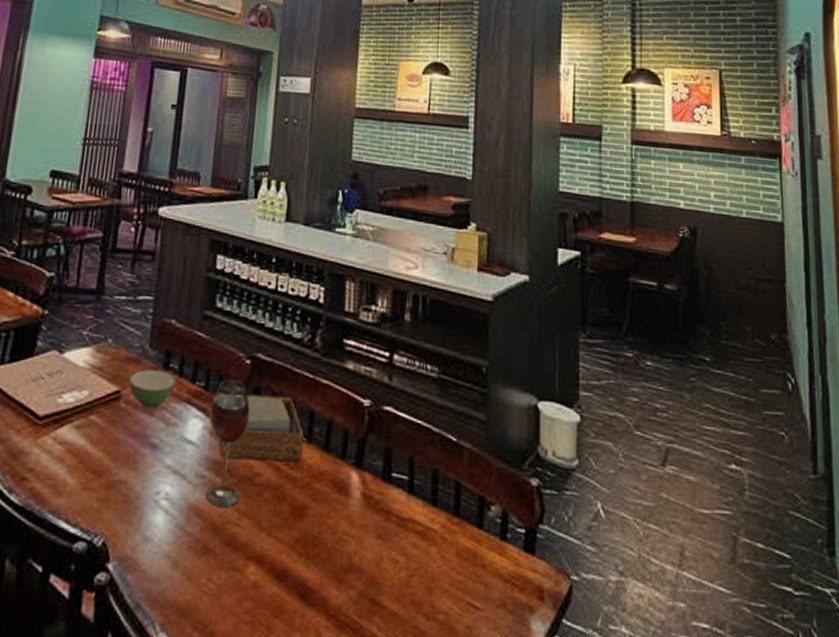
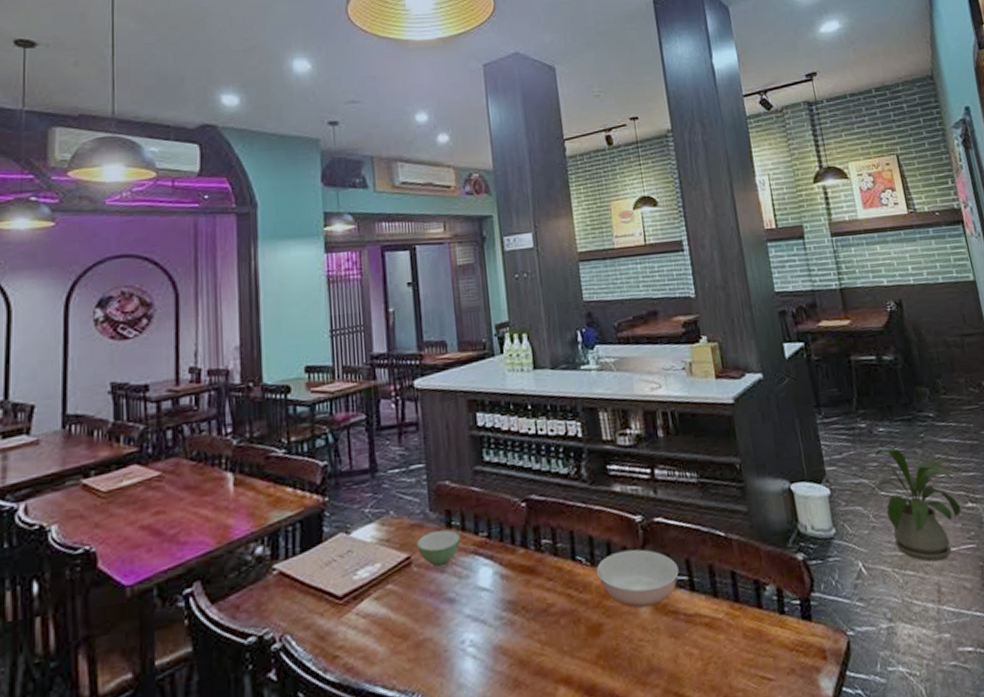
wineglass: present [205,380,250,508] -> none [496,523,539,643]
napkin holder: present [218,394,304,462] -> none [511,528,589,596]
bowl: none [312,433,400,500] -> present [597,549,679,609]
house plant: none [624,384,724,521] -> present [869,447,961,562]

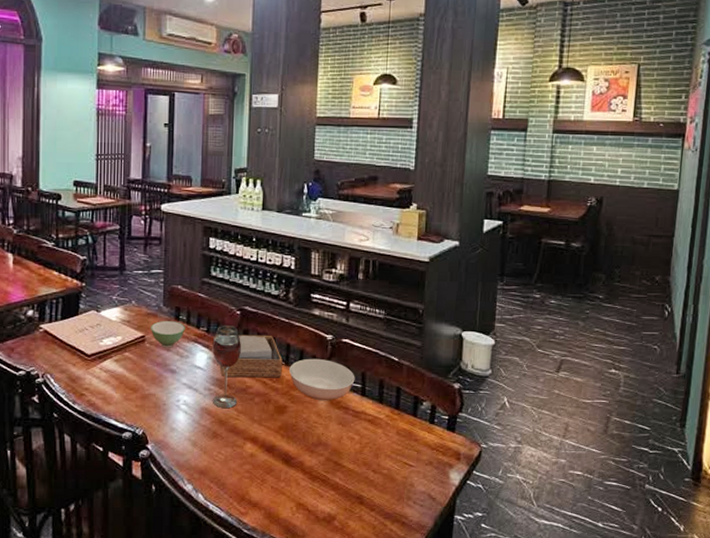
wineglass: none [496,523,539,643] -> present [212,326,241,409]
napkin holder: none [511,528,589,596] -> present [220,334,283,378]
house plant: present [869,447,961,562] -> none [529,317,608,408]

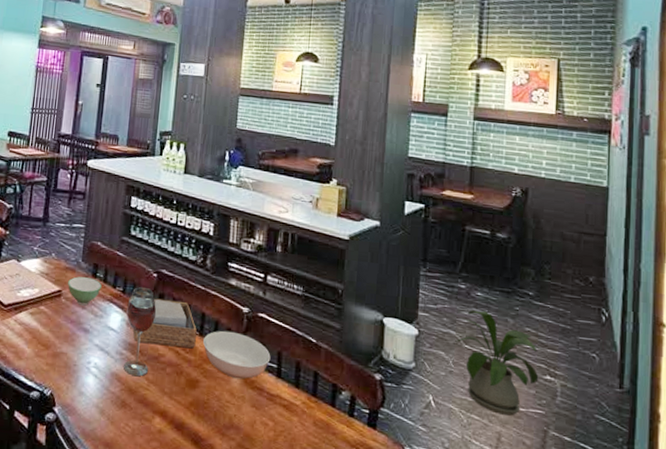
house plant: none [529,317,608,408] -> present [455,310,541,416]

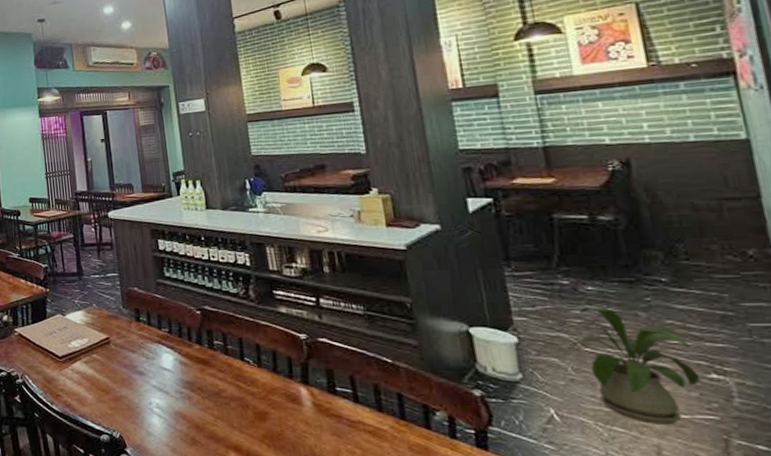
bowl: present [67,276,102,306] -> none [113,322,147,350]
wineglass: present [124,287,156,377] -> none [176,326,213,414]
napkin holder: present [133,298,197,349] -> none [188,335,256,381]
bowl: present [203,330,271,380] -> none [263,359,343,408]

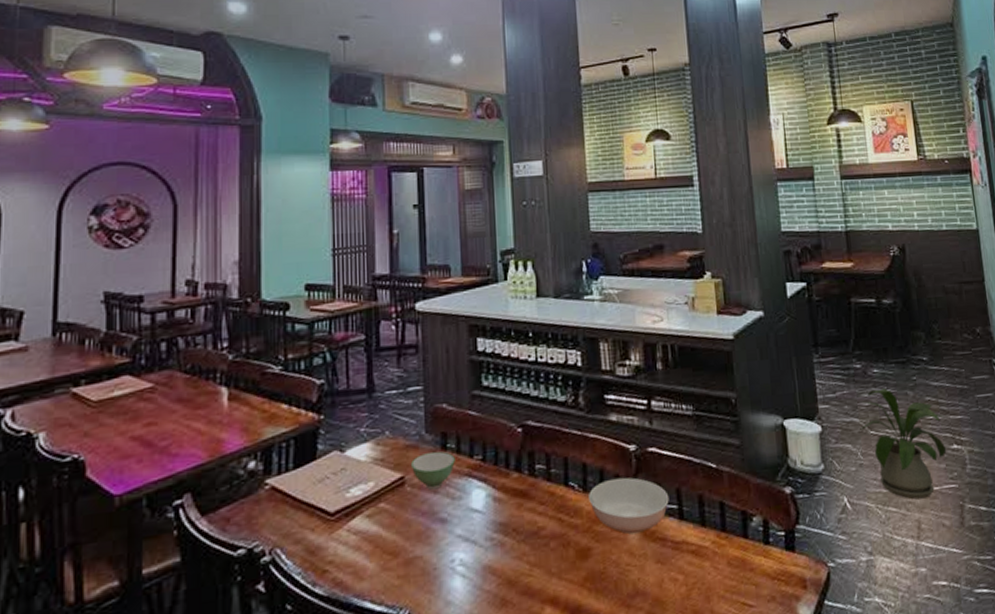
bowl: none [113,322,147,350] -> present [410,451,455,490]
bowl: none [263,359,343,408] -> present [589,477,669,535]

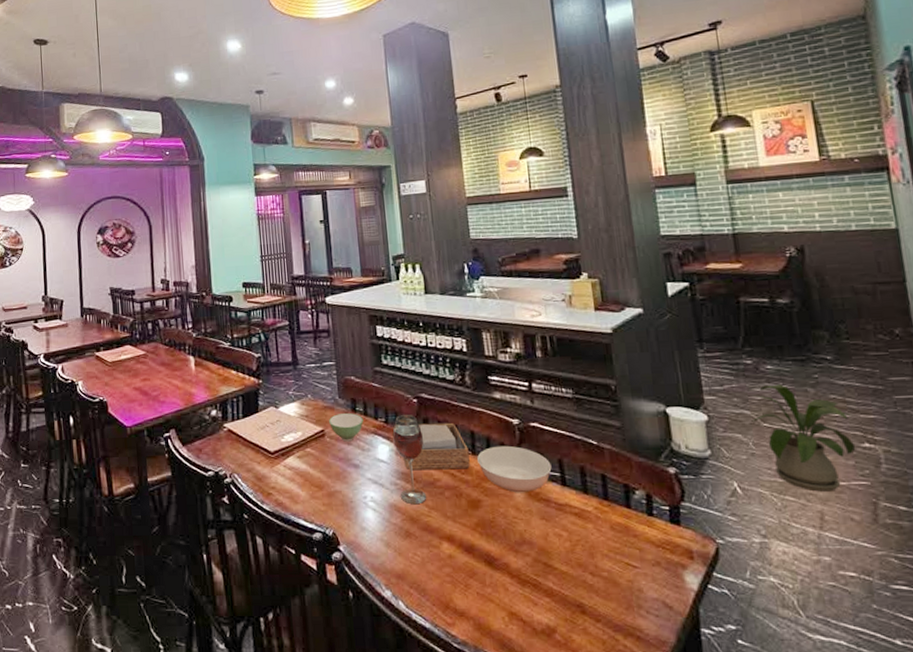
wineglass: none [490,448,529,563] -> present [392,415,427,505]
napkin holder: none [503,454,580,519] -> present [404,422,470,470]

